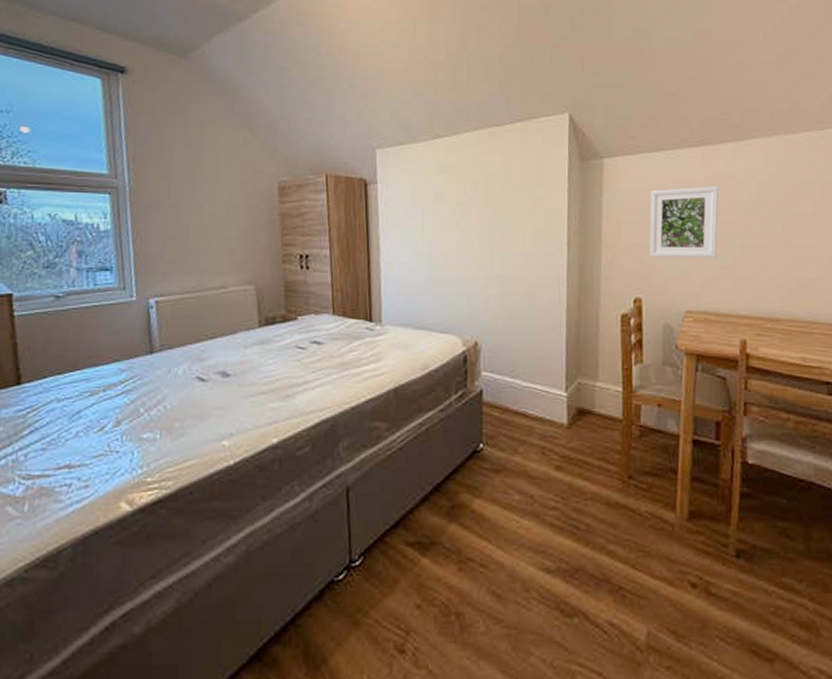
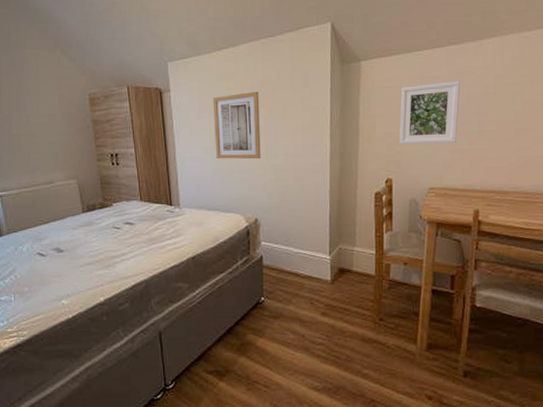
wall art: none [428,187,484,269] -> present [212,91,261,159]

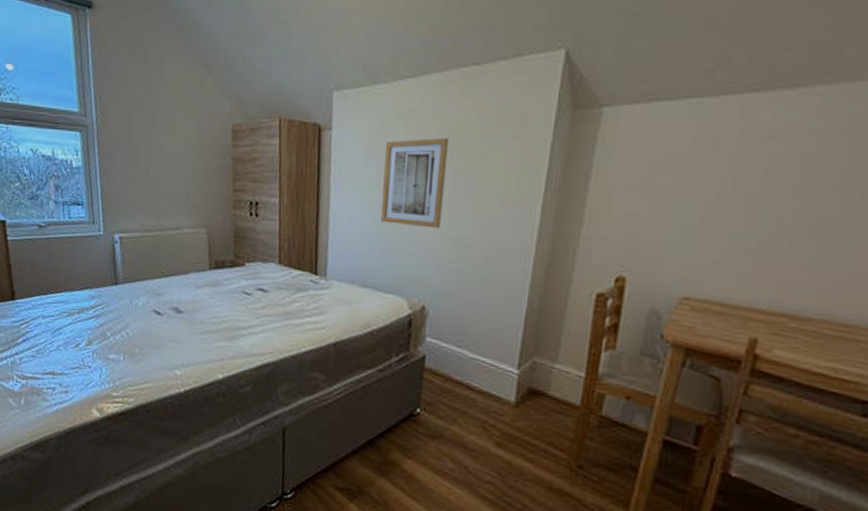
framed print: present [399,81,461,144] -> none [646,146,758,238]

